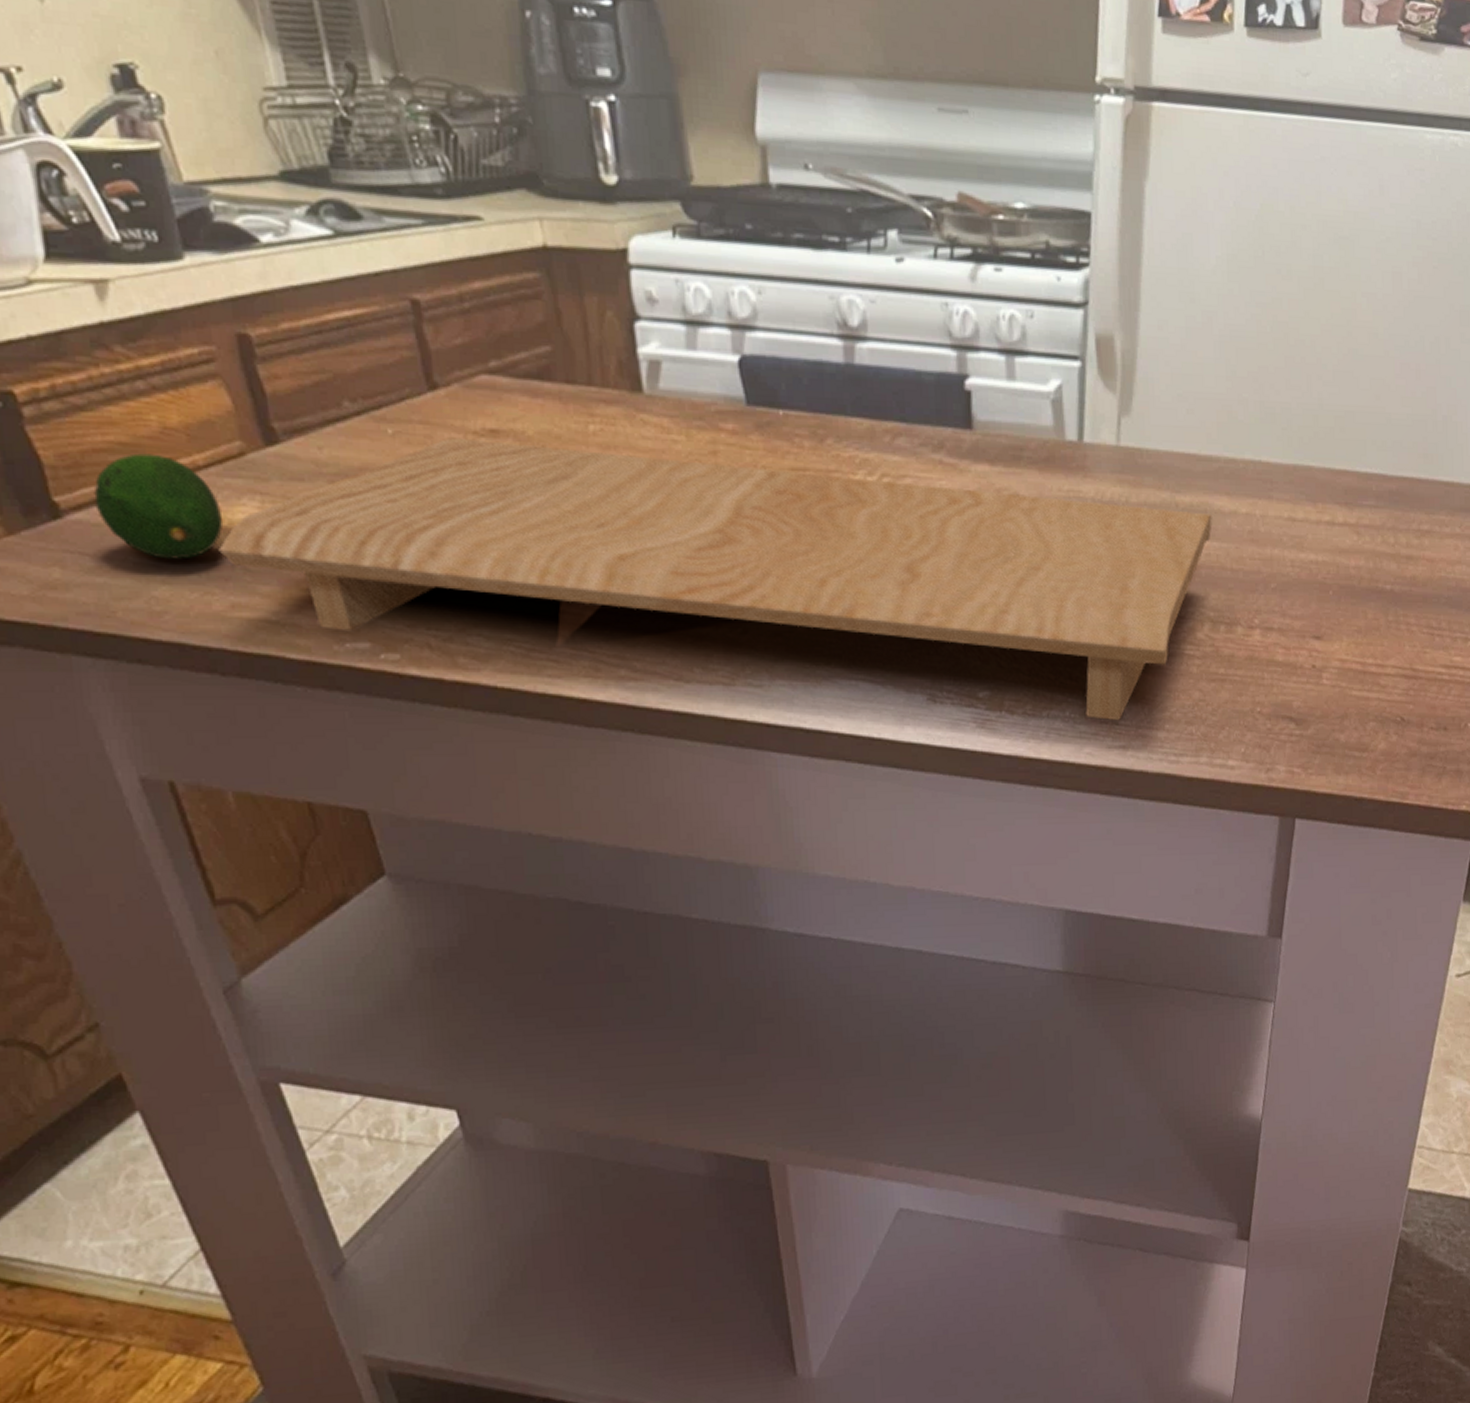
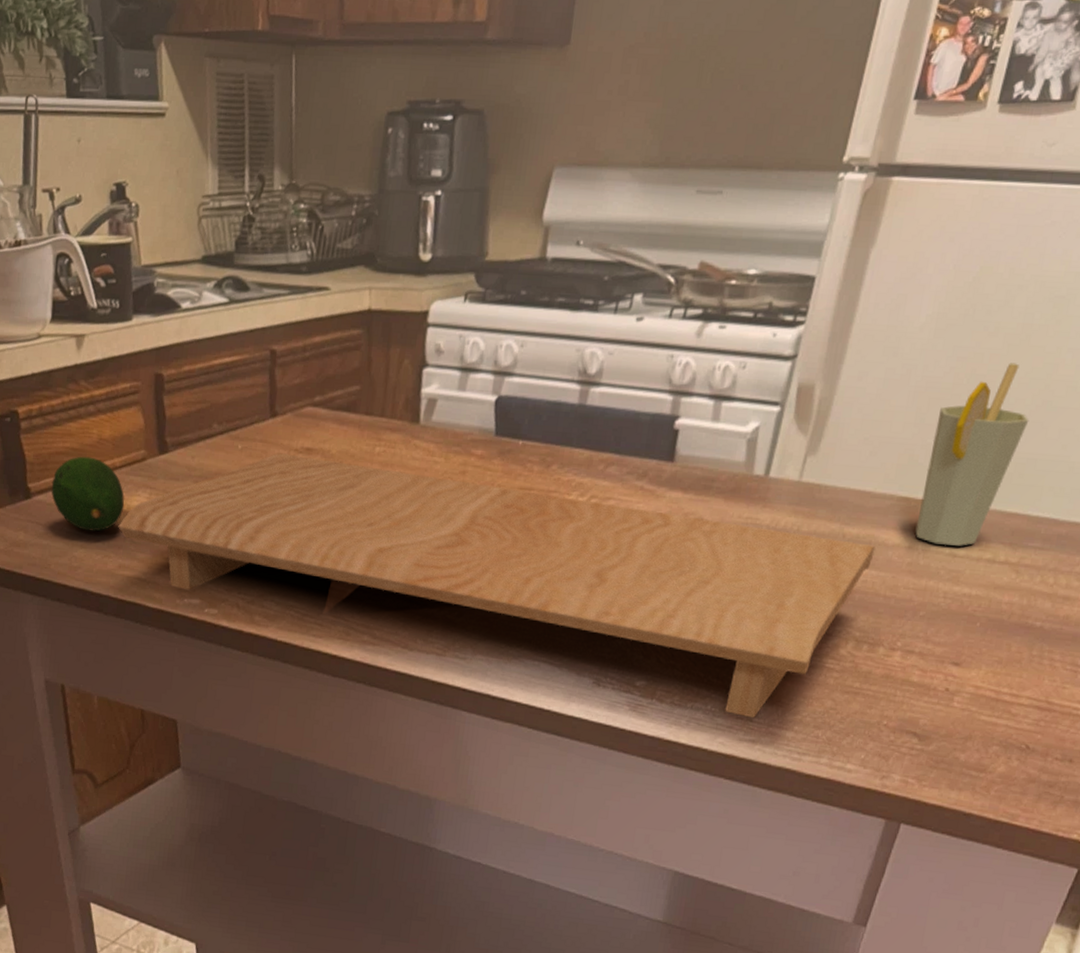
cup: none [1248,308,1339,509] -> present [915,363,1029,546]

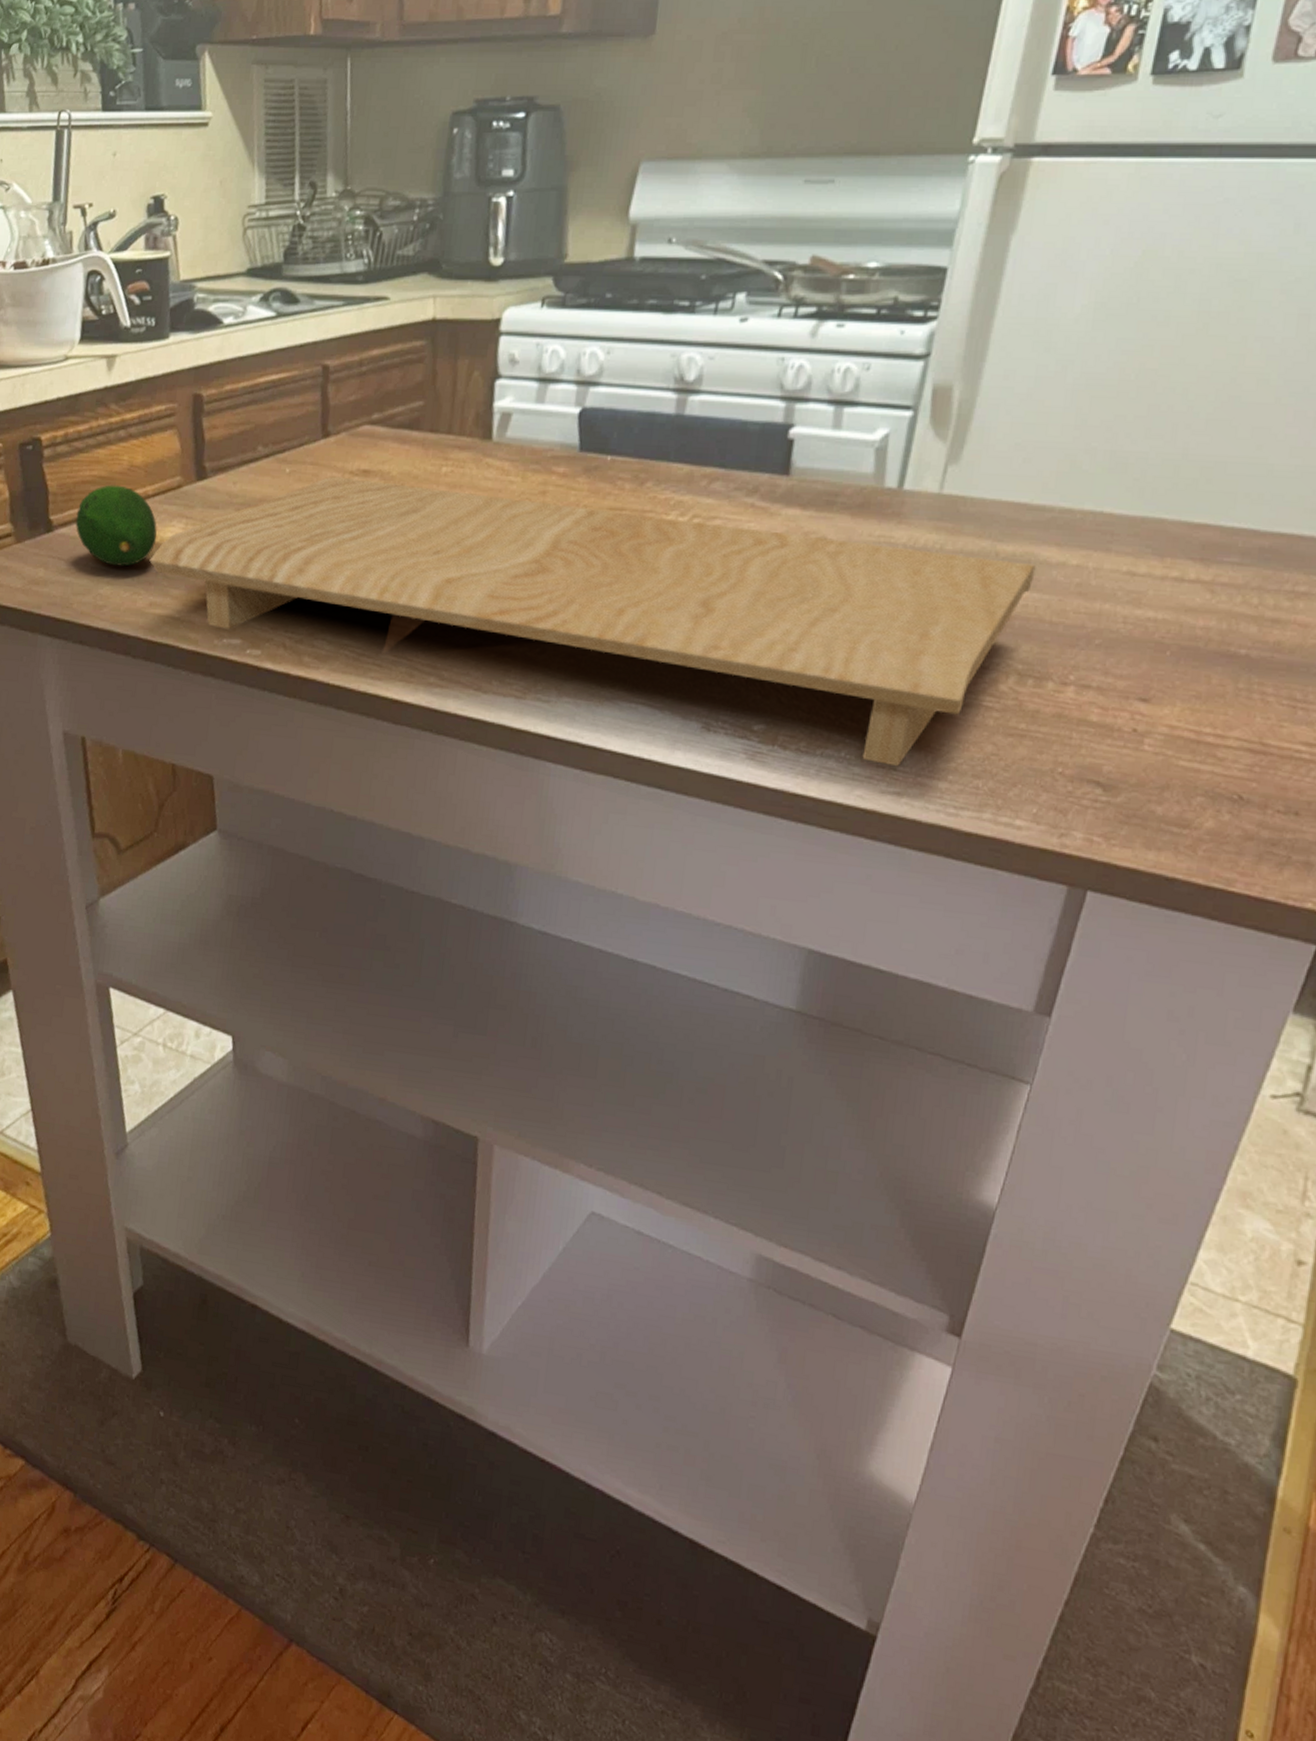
cup: present [915,363,1029,546] -> none [1083,355,1214,563]

